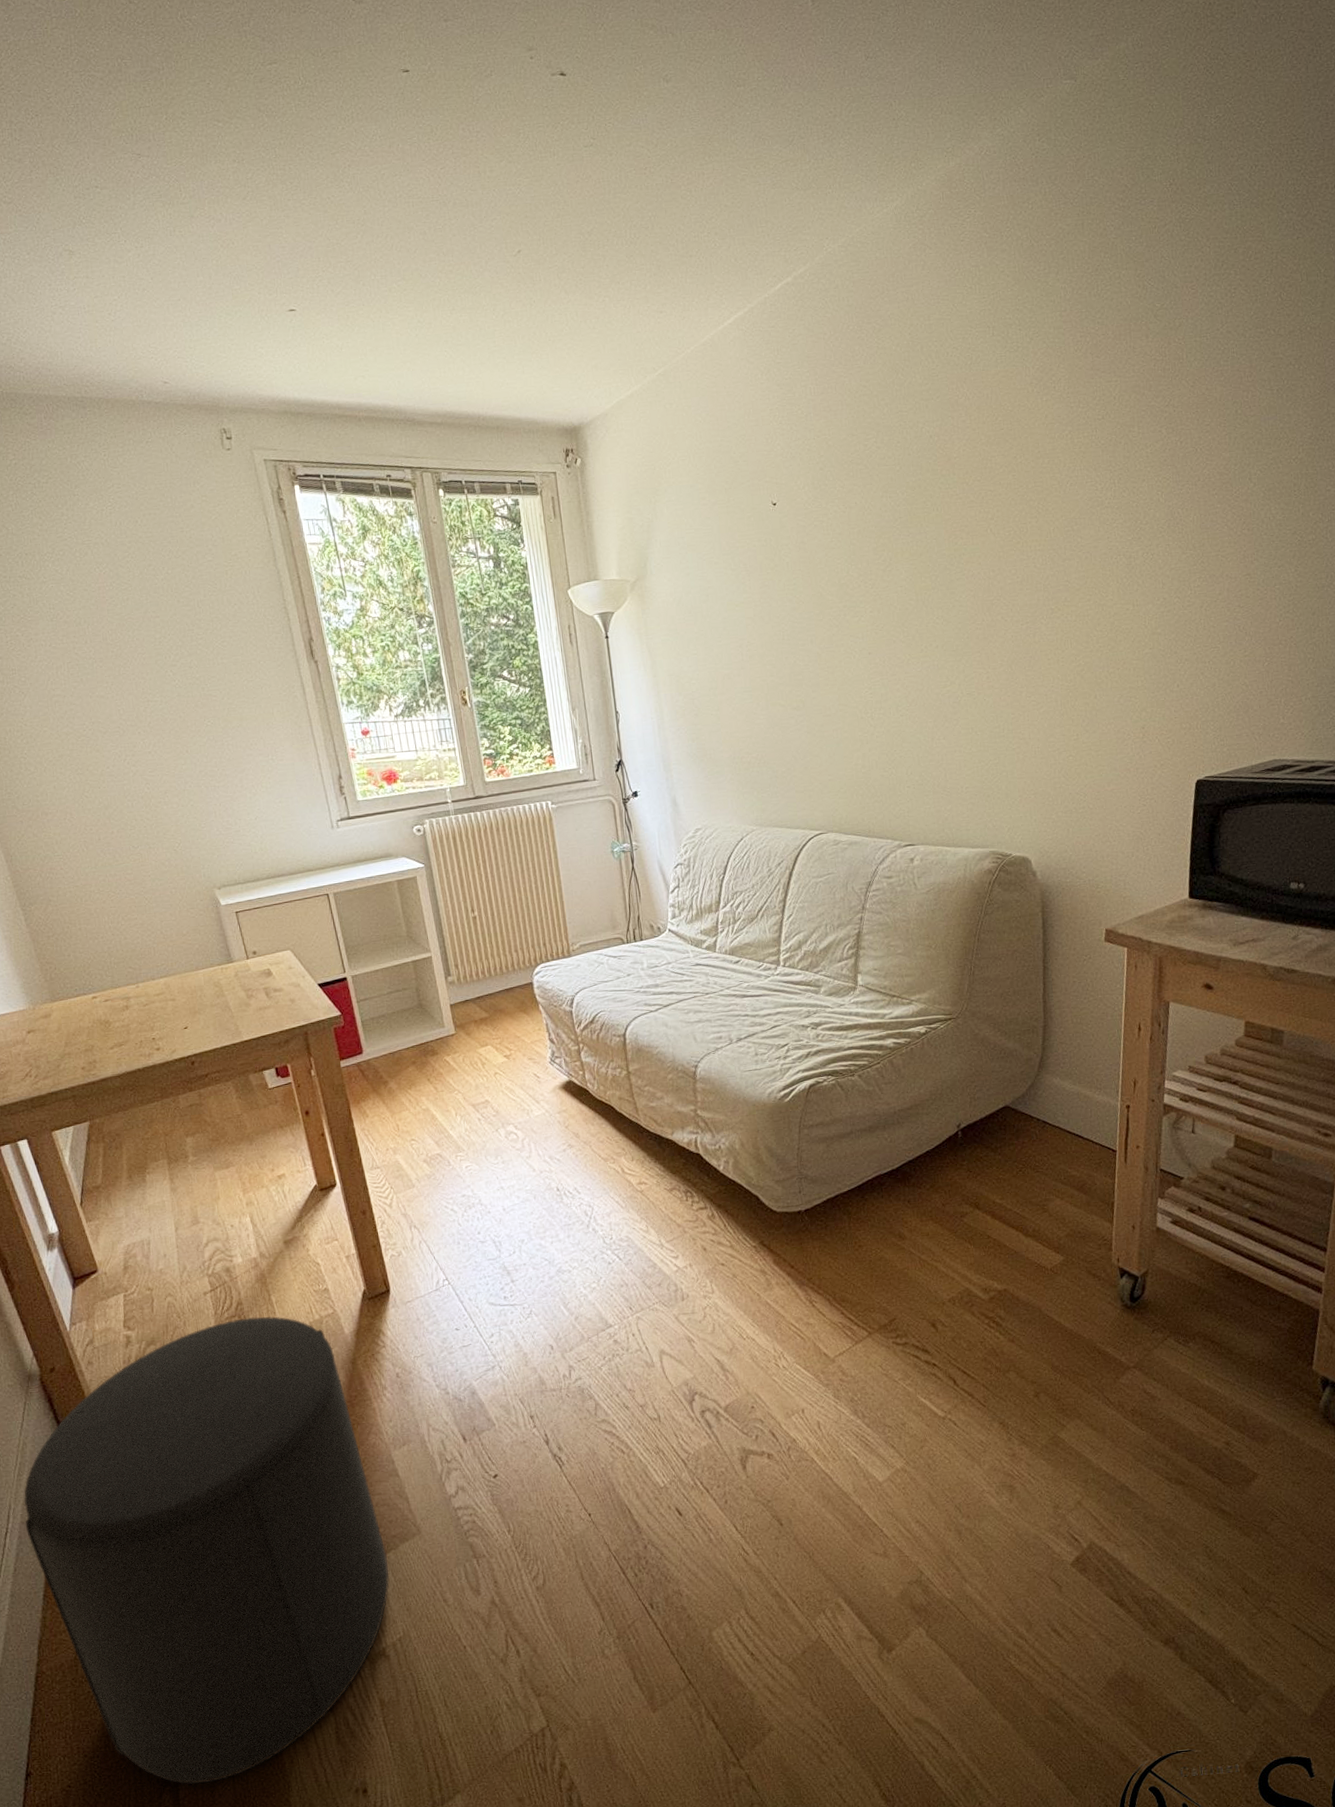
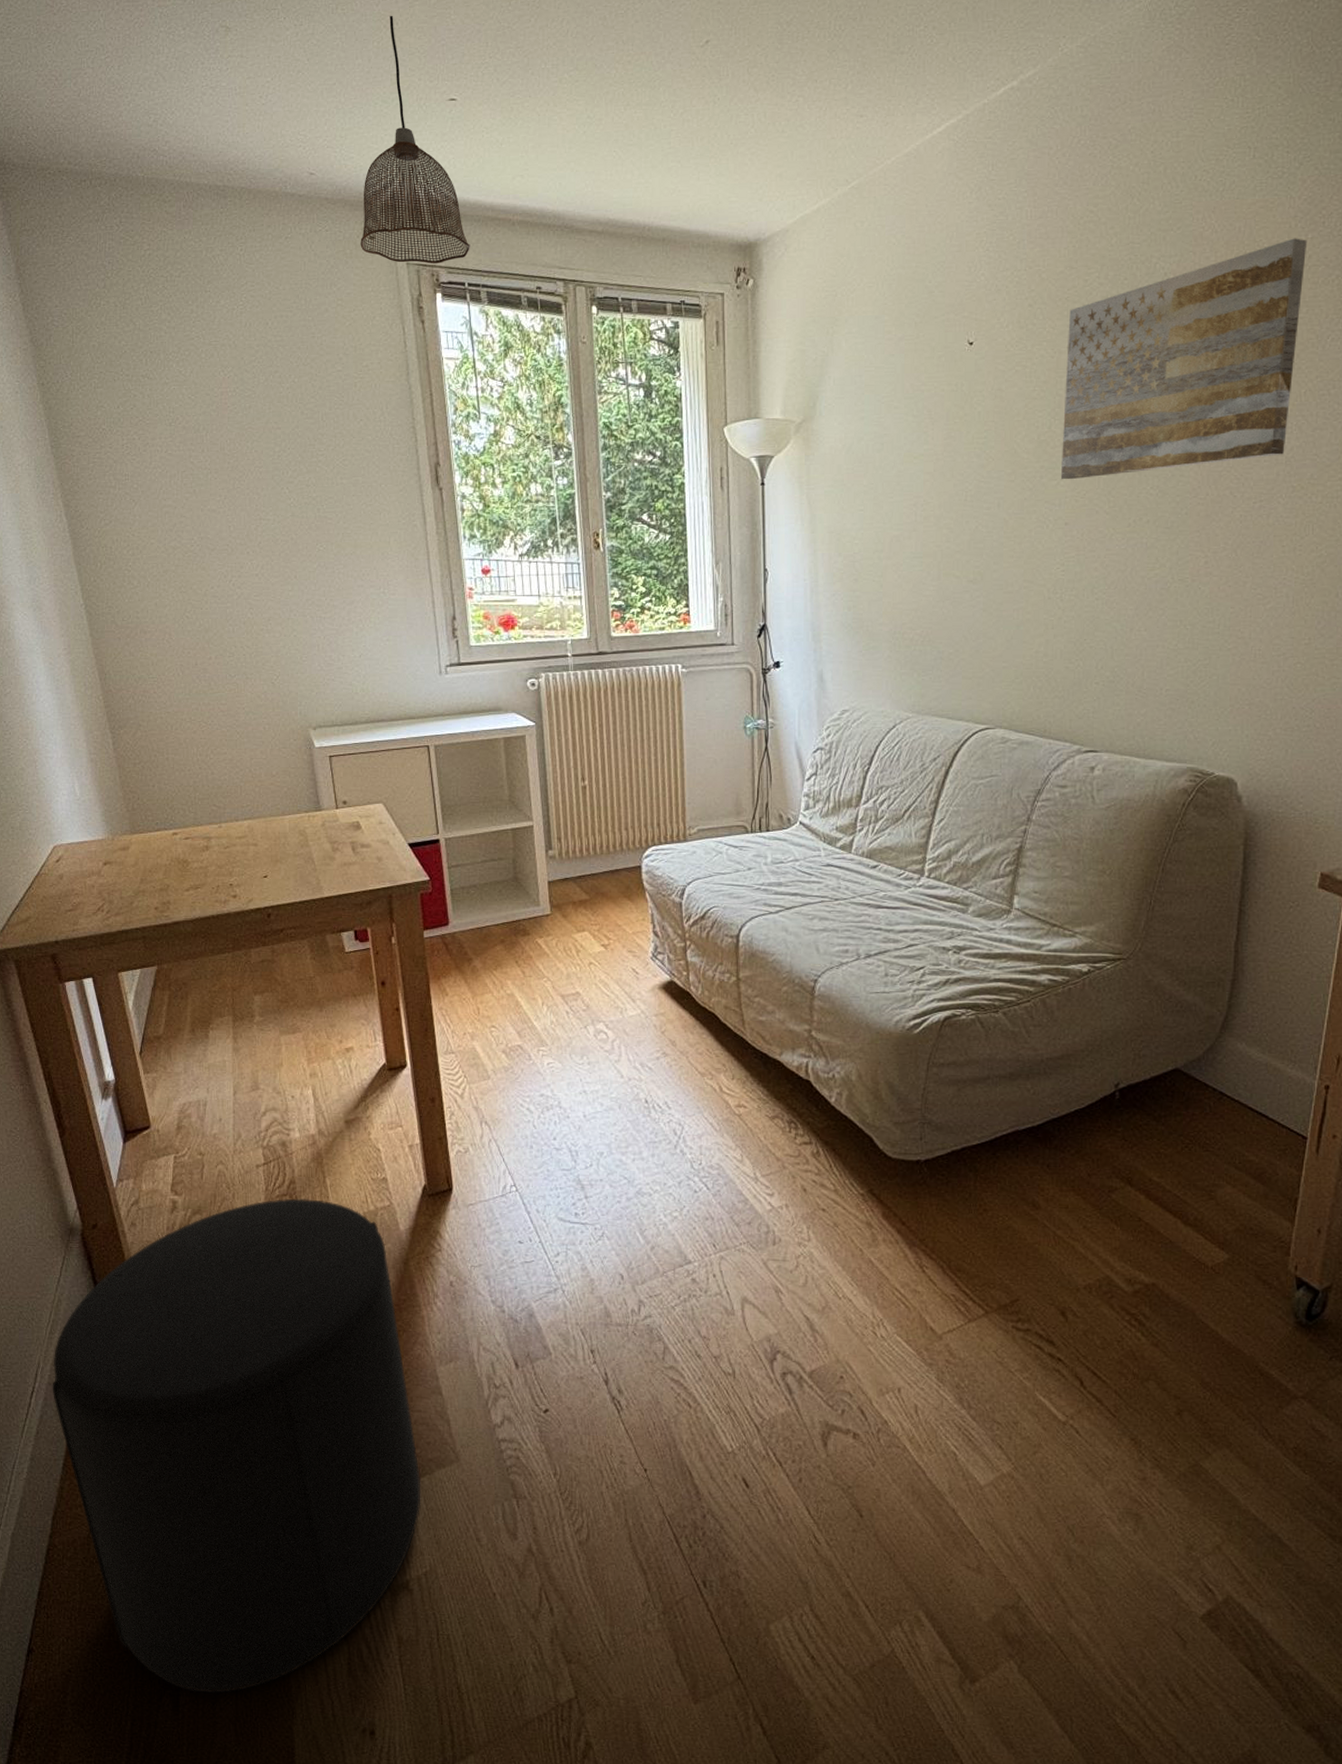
pendant lamp: none [216,235,322,460] -> present [360,15,470,264]
wall art: none [854,401,1043,616] -> present [1060,238,1308,480]

